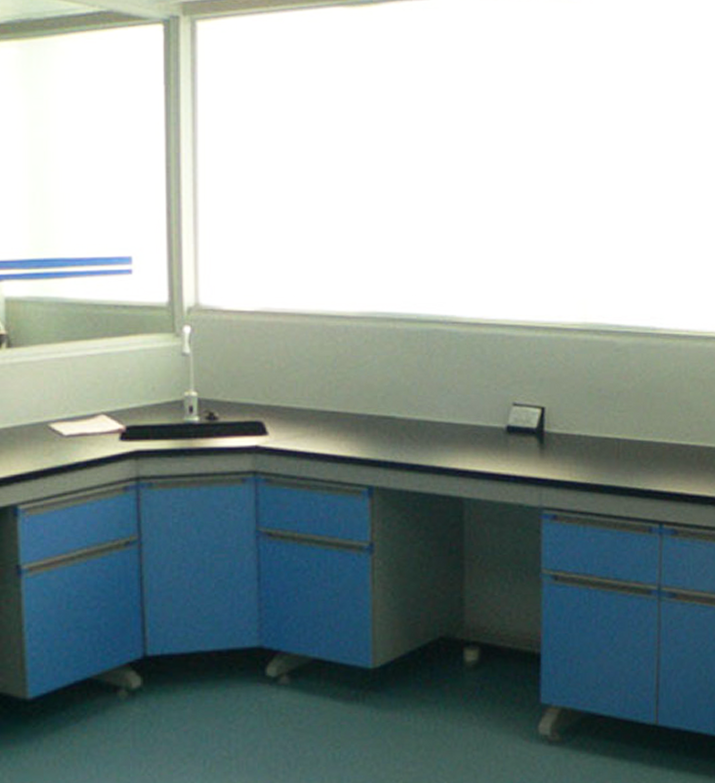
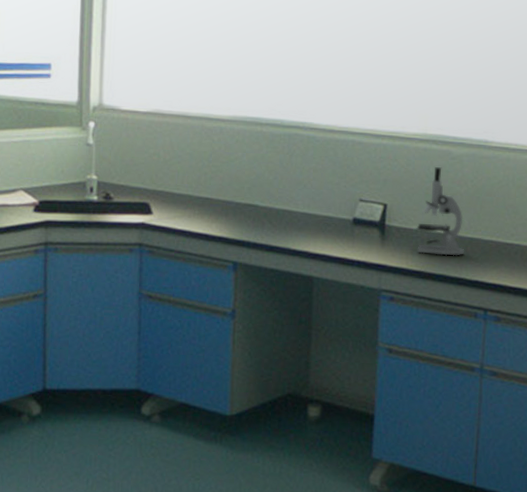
microscope: none [579,361,635,463] -> present [416,167,465,256]

